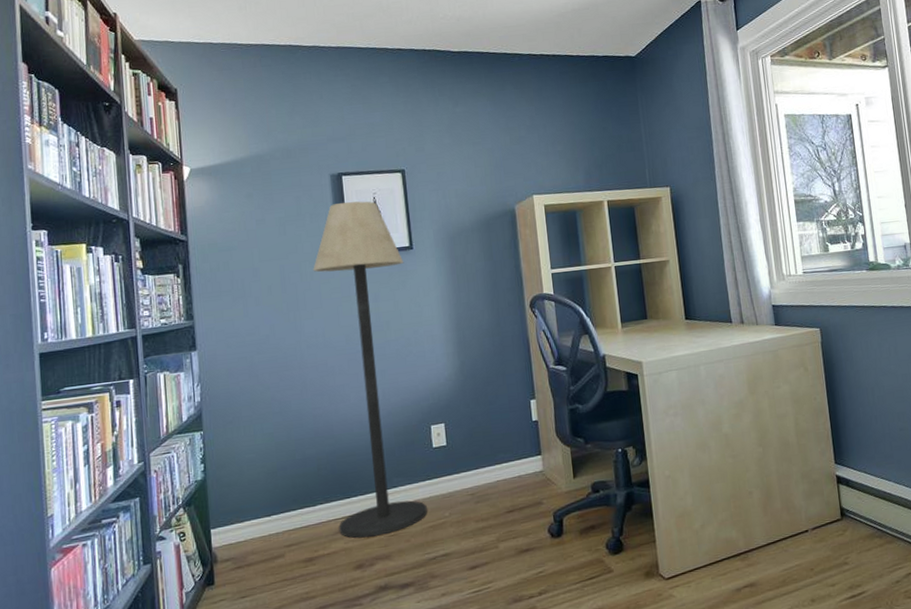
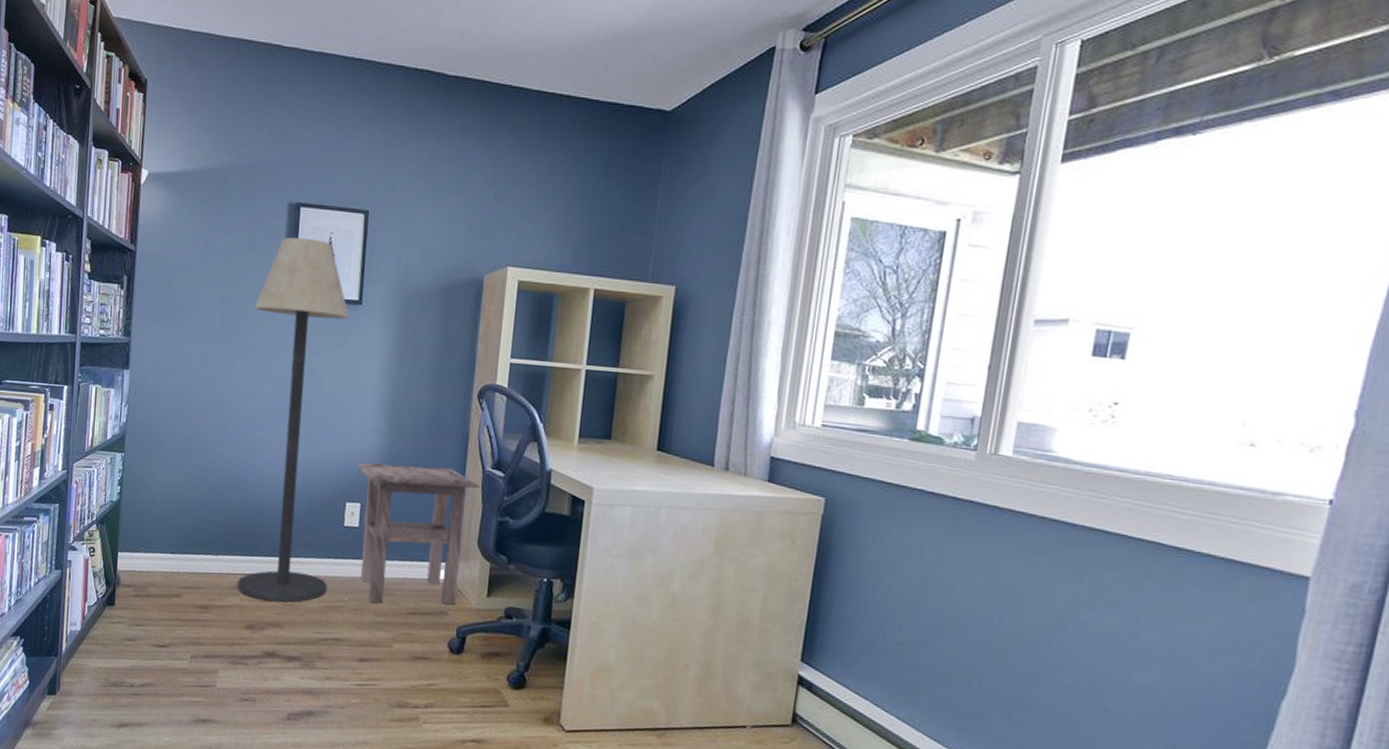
side table: none [435,373,549,511] -> present [357,462,481,605]

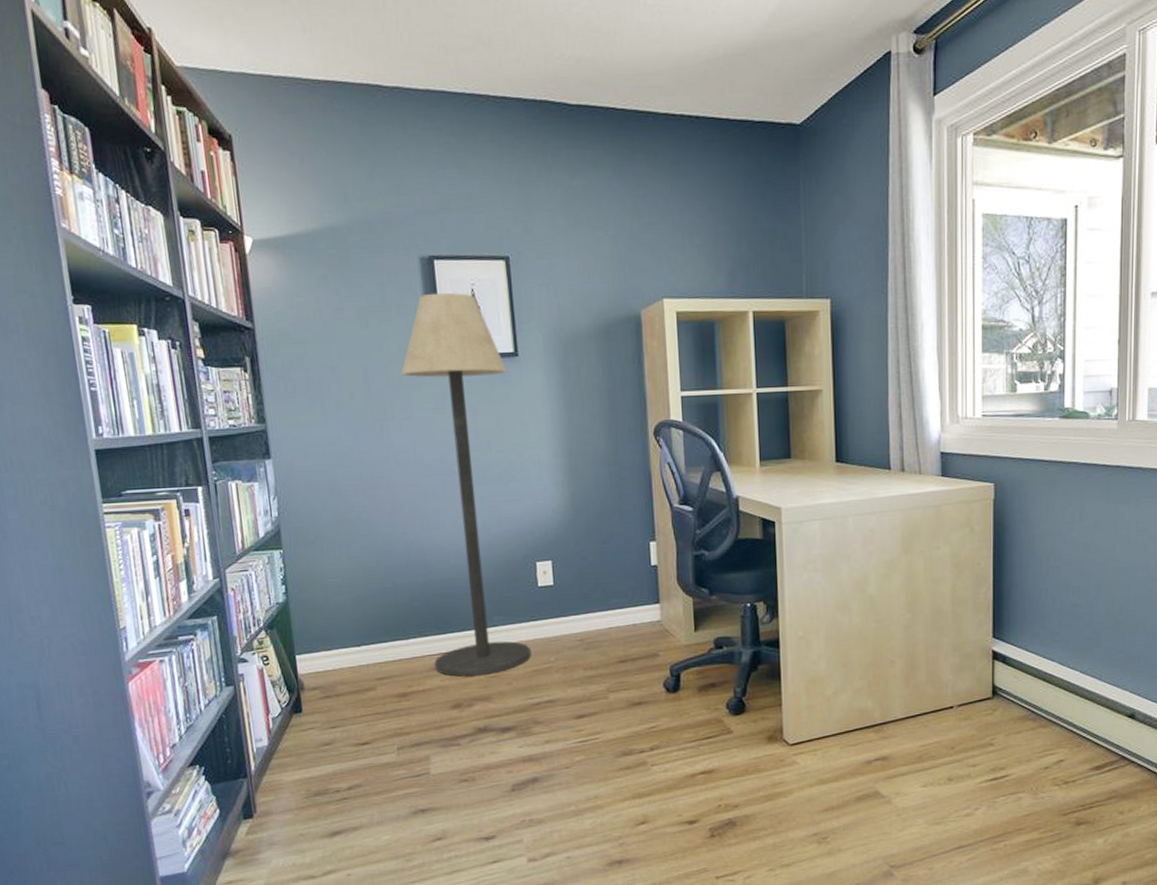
side table: present [357,462,481,605] -> none [542,510,672,658]

